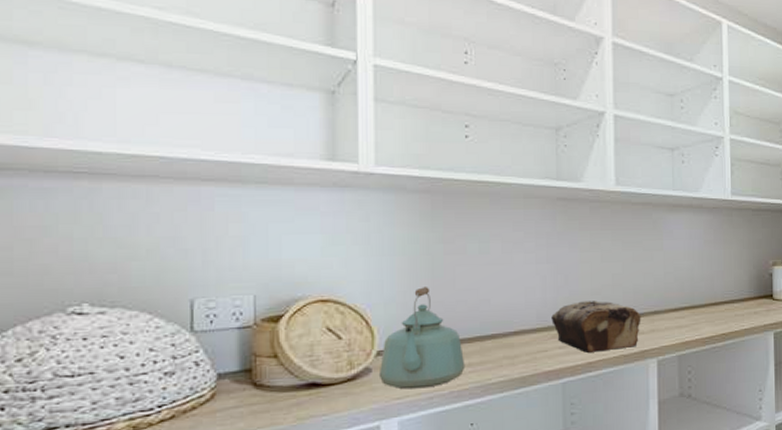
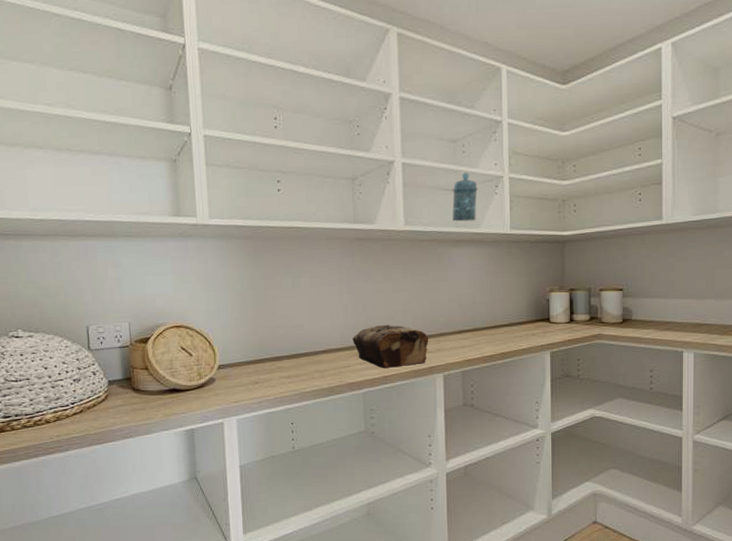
kettle: present [378,287,465,390] -> none [220,315,286,395]
canister: none [668,130,697,184] -> present [452,172,478,222]

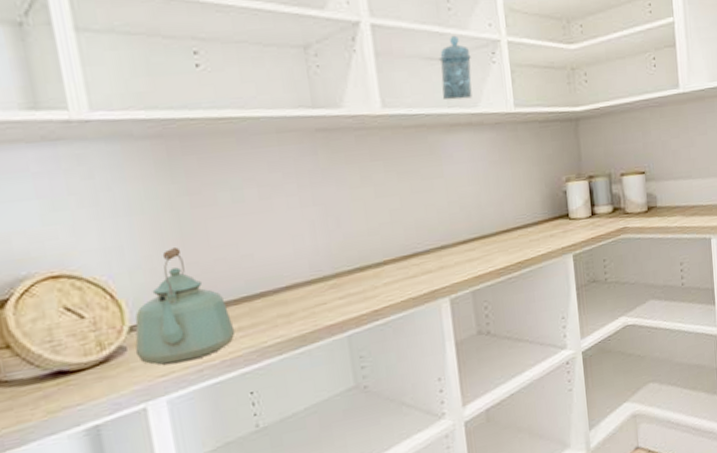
kettle: none [220,315,286,395] -> present [135,247,236,365]
bread loaf: present [353,325,429,368] -> none [326,241,428,300]

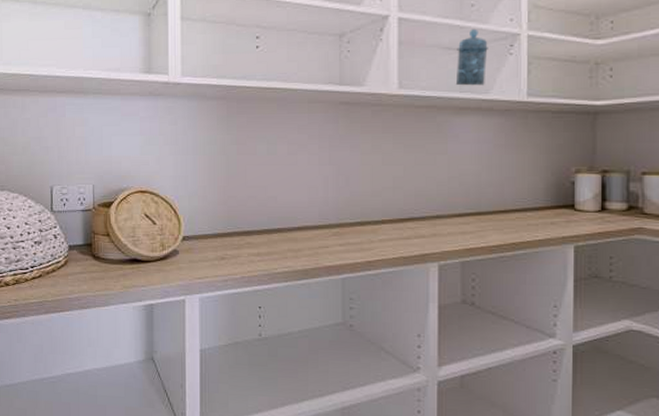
kettle: present [135,247,236,365] -> none [184,183,255,272]

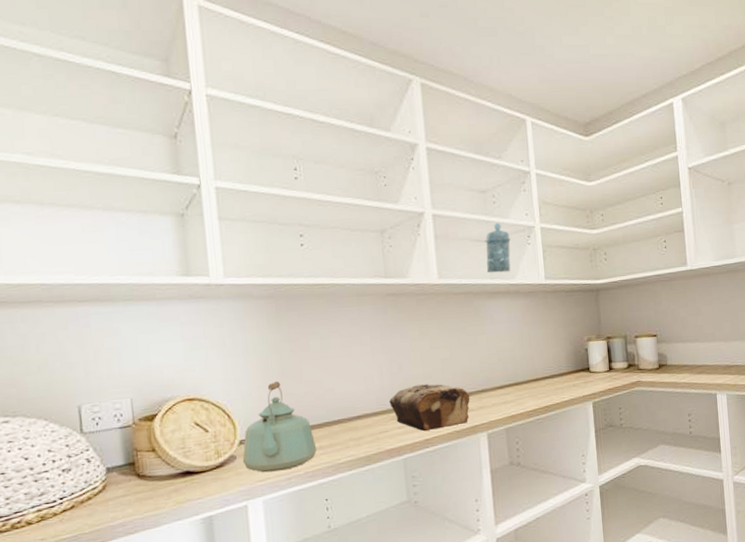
kettle: none [184,183,255,272] -> present [242,381,317,473]
bread loaf: none [333,202,422,252] -> present [389,384,470,431]

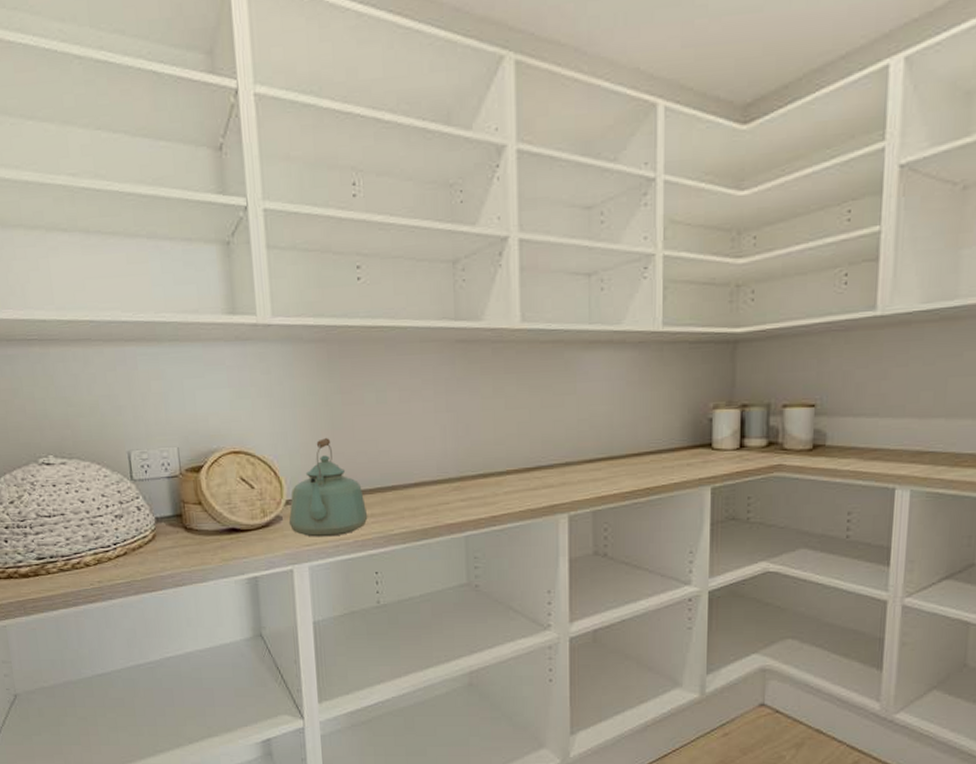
bread loaf: present [389,384,470,431] -> none [452,451,551,506]
canister: present [485,222,511,274] -> none [584,249,620,317]

